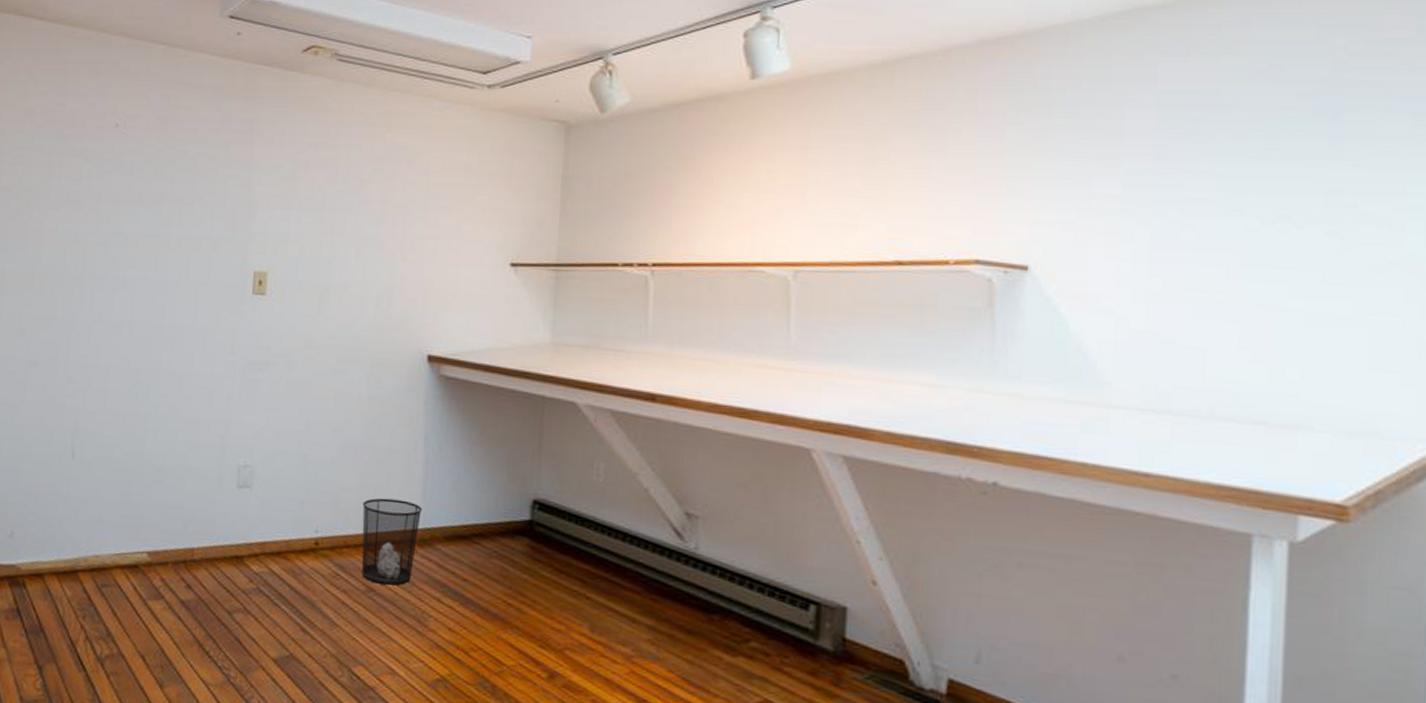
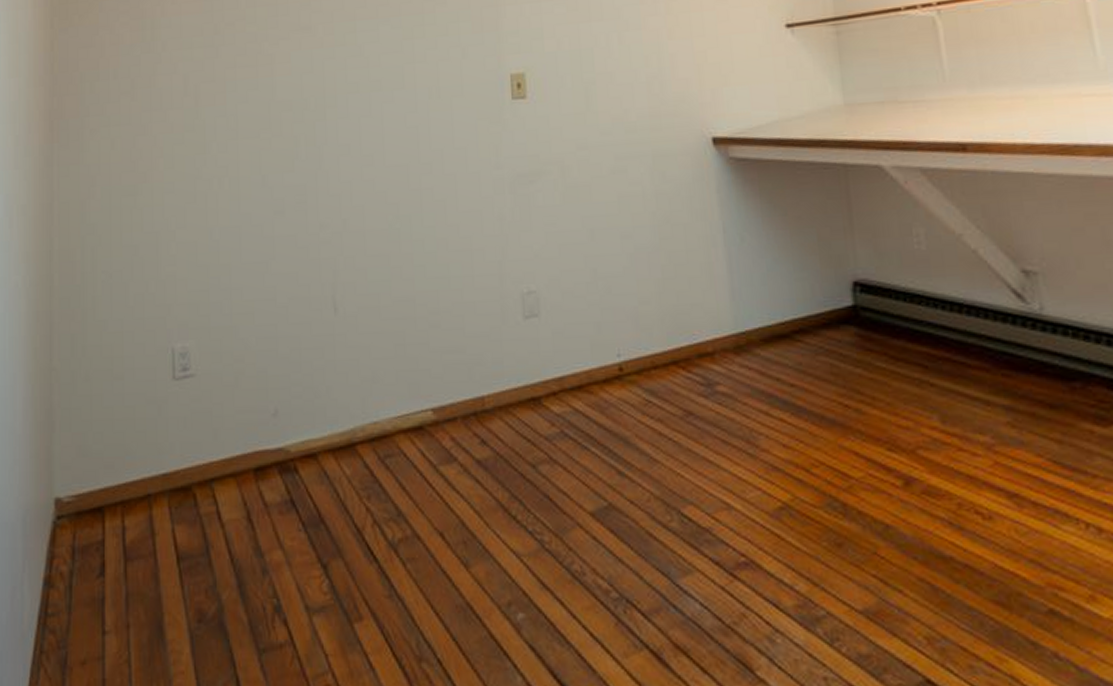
waste bin: present [361,498,423,586] -> none [665,304,734,405]

